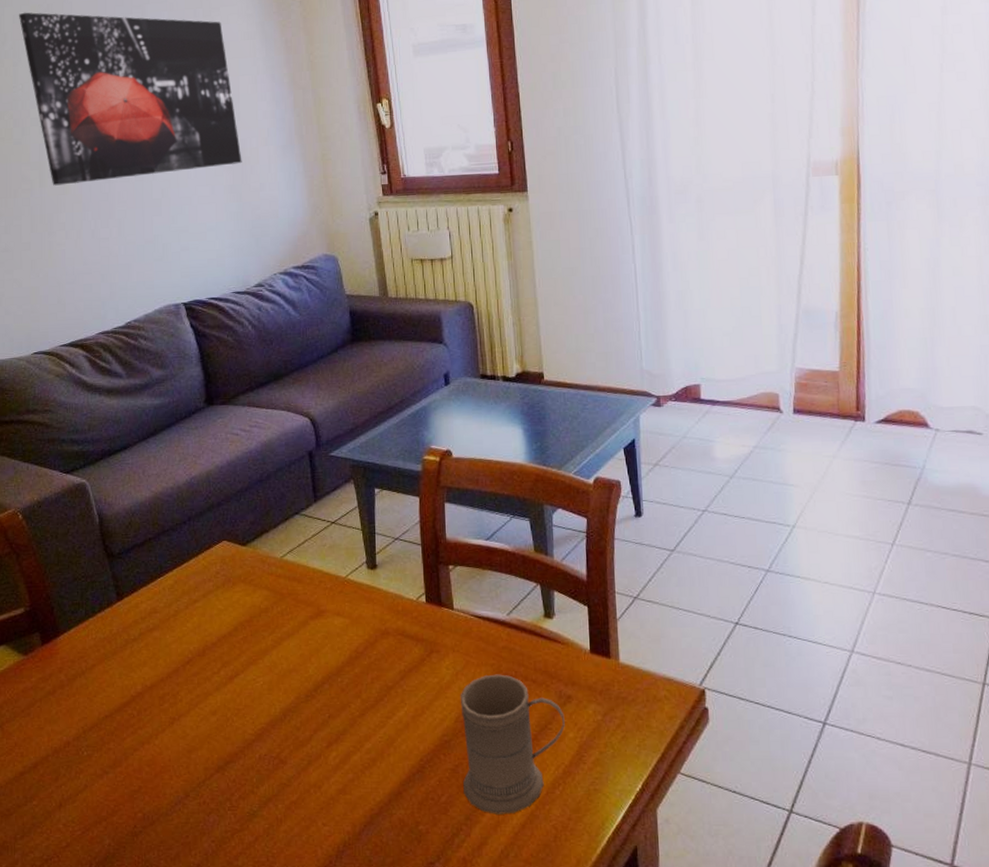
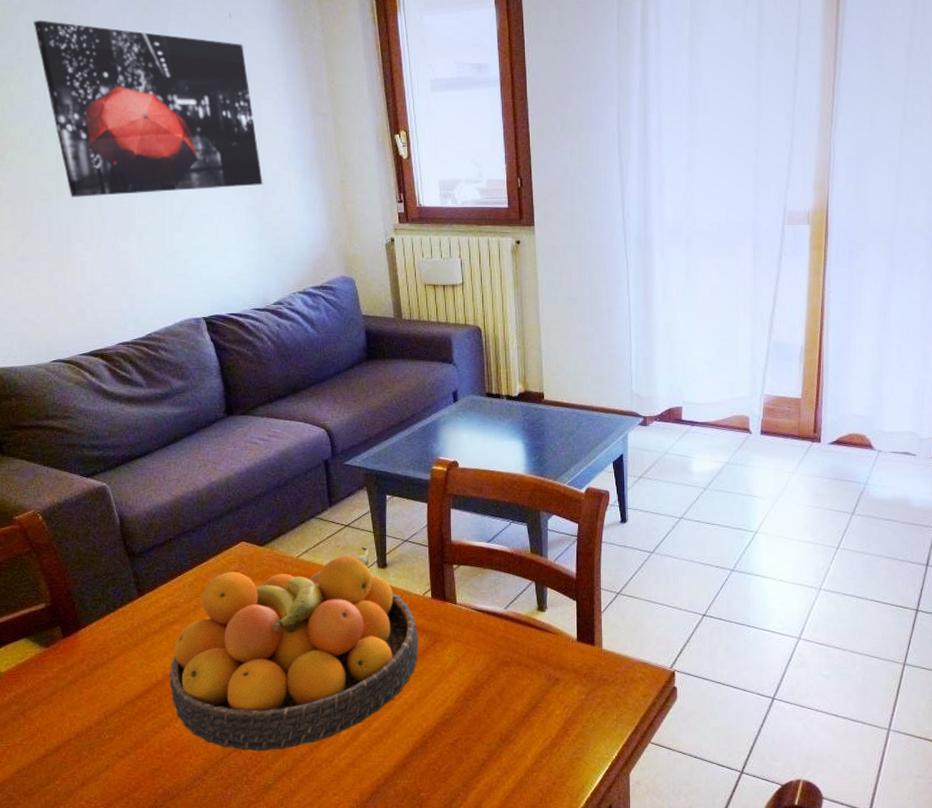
fruit bowl: none [149,544,414,774] -> present [169,546,419,752]
mug: present [460,674,565,814] -> none [460,660,553,782]

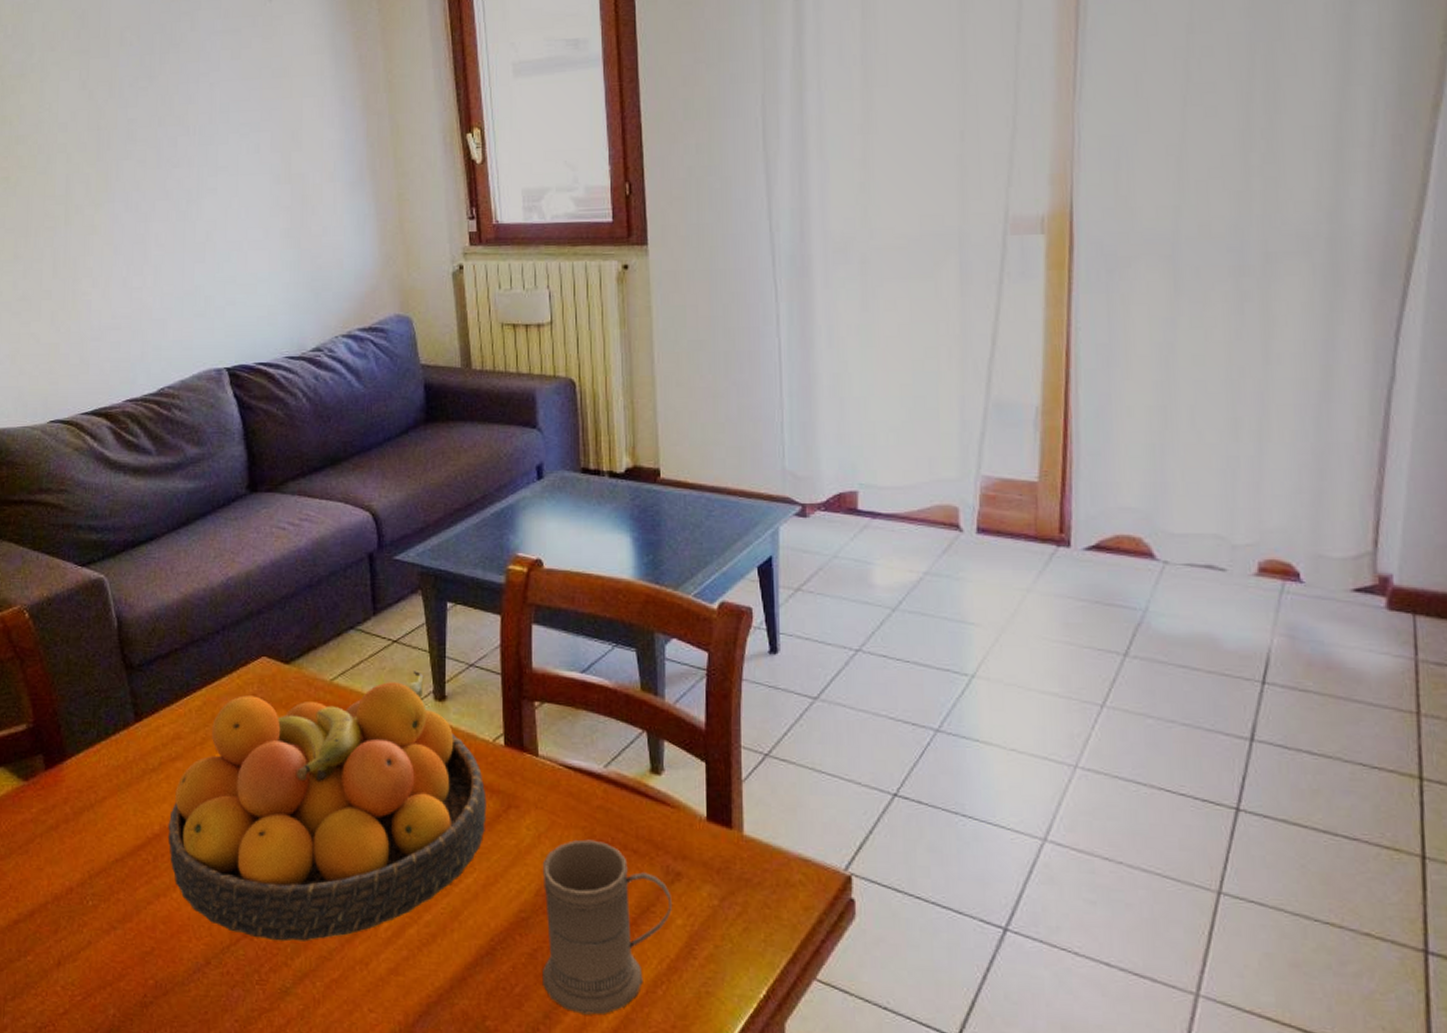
wall art: present [33,20,263,197] -> none [48,18,303,224]
mug: none [460,660,553,782] -> present [542,839,672,1015]

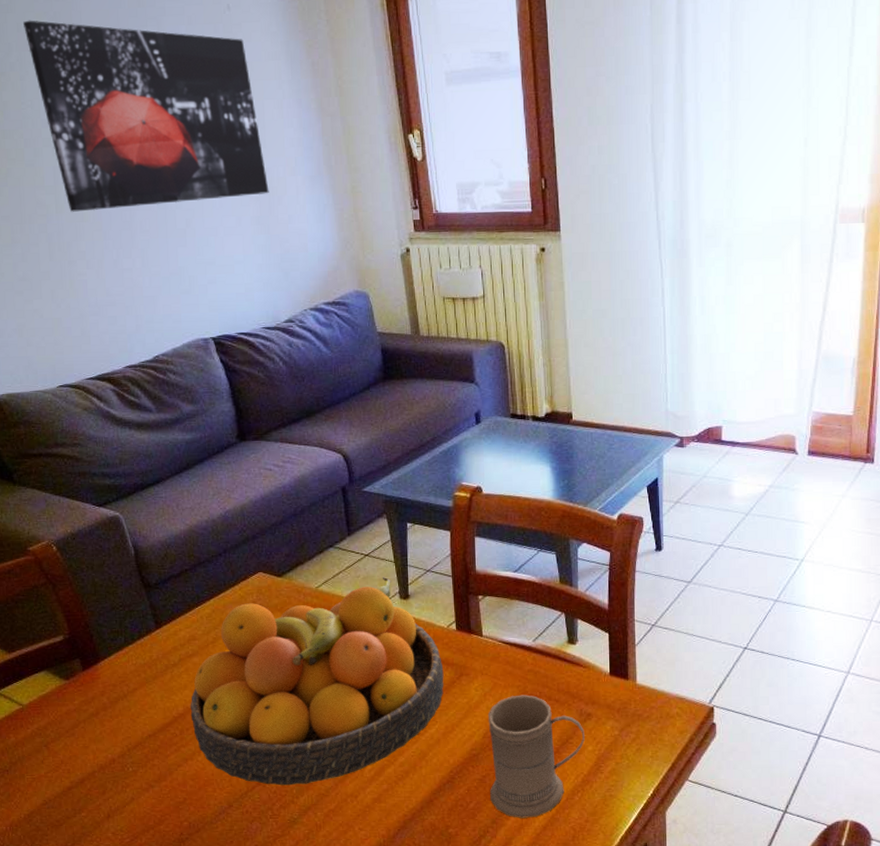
wall art: none [48,18,303,224] -> present [22,20,269,212]

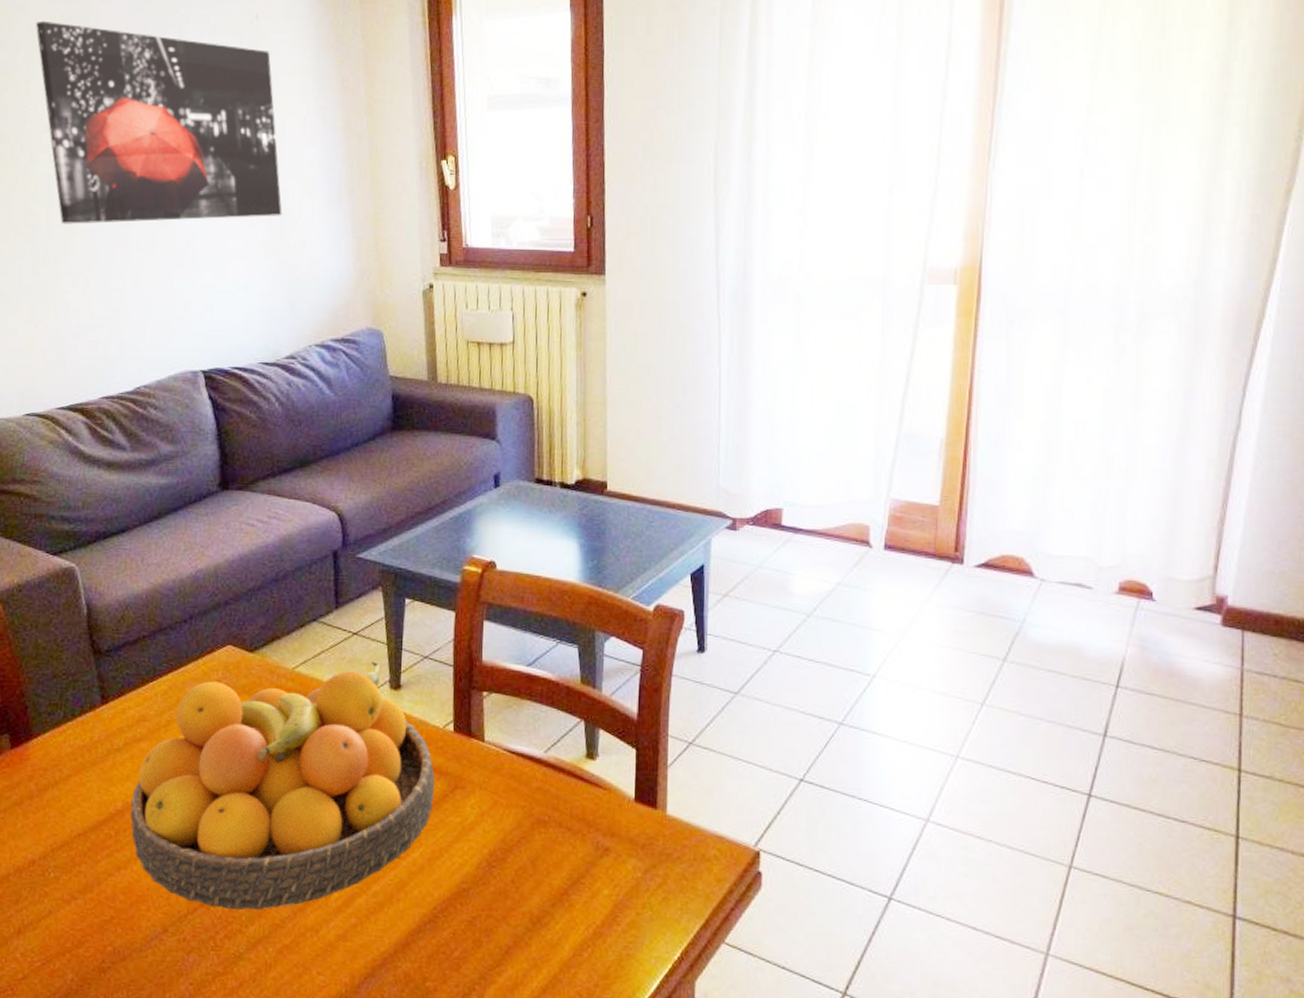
mug: present [488,695,585,818] -> none [480,817,600,976]

